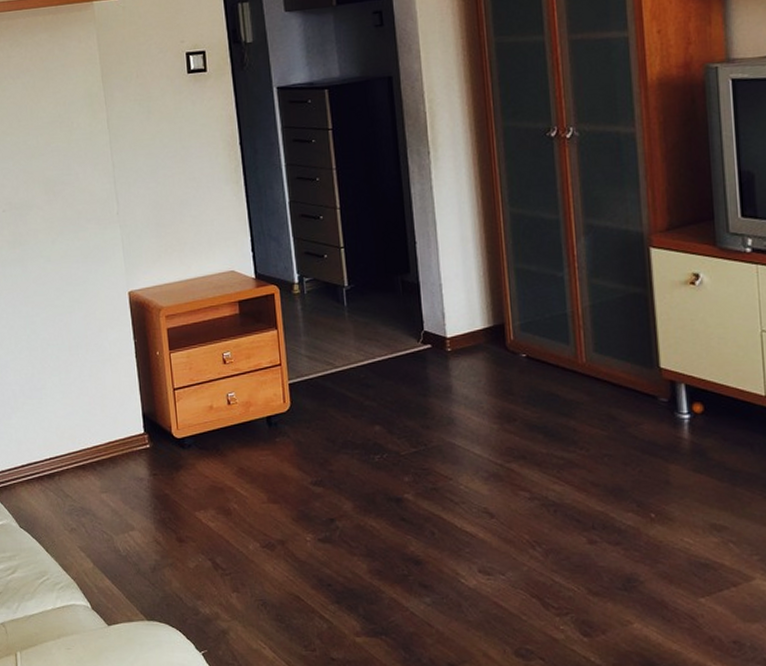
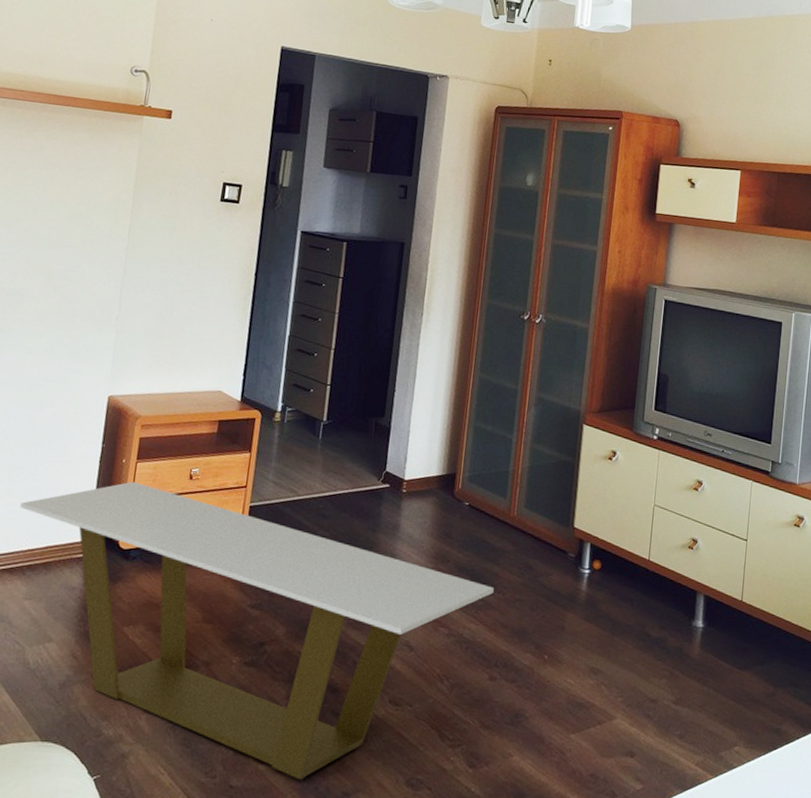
coffee table: none [76,372,575,651] -> present [20,481,494,780]

